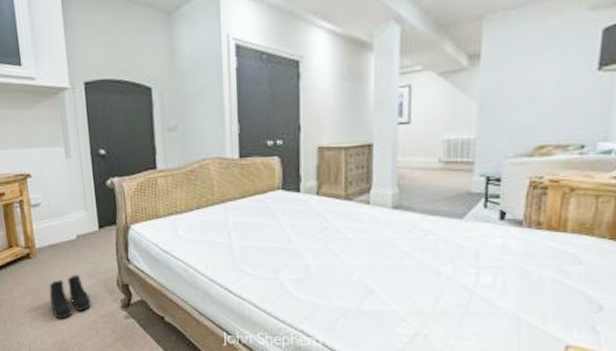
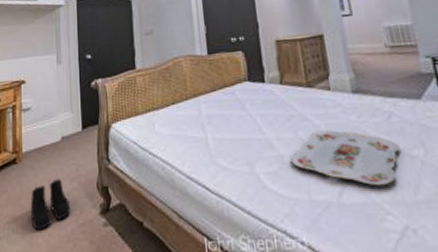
serving tray: none [317,243,429,297] -> present [290,130,400,186]

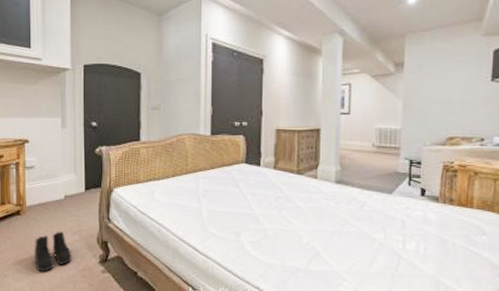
serving tray: present [290,130,400,186] -> none [272,211,365,260]

